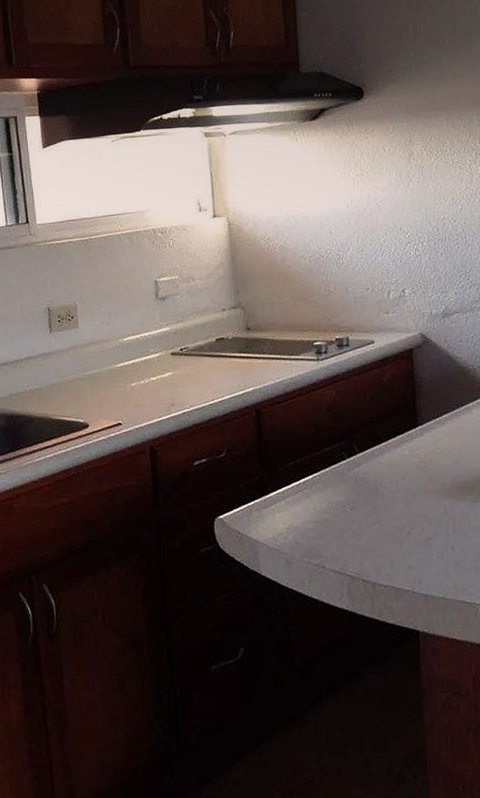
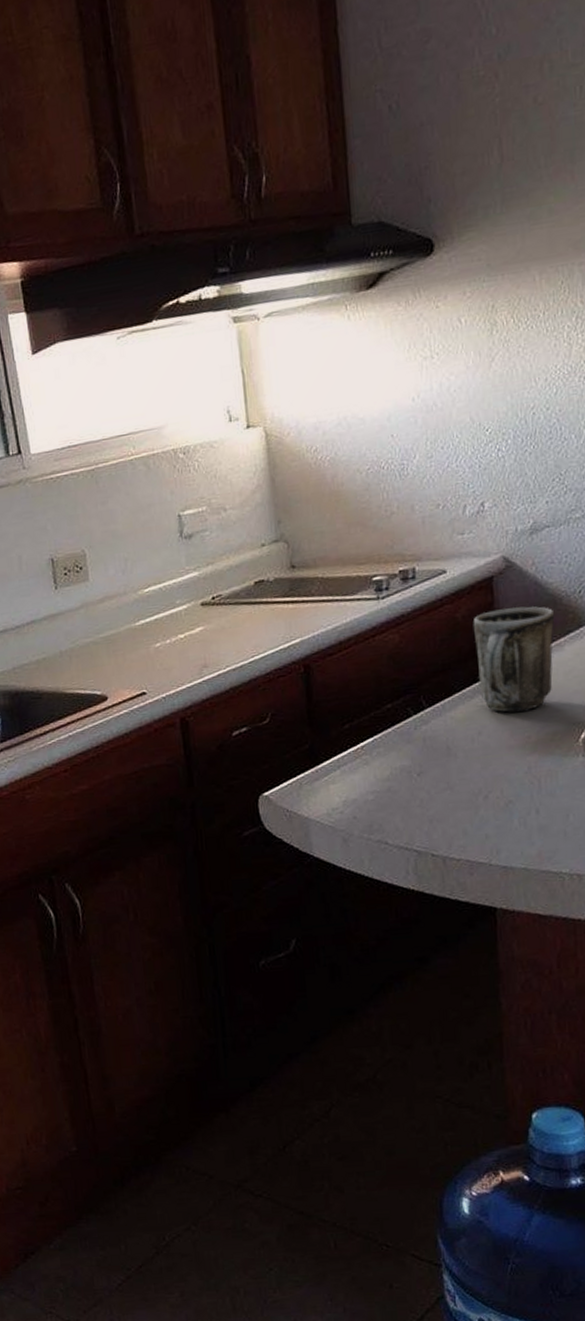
mug: none [396,375,464,462] -> present [472,606,555,713]

